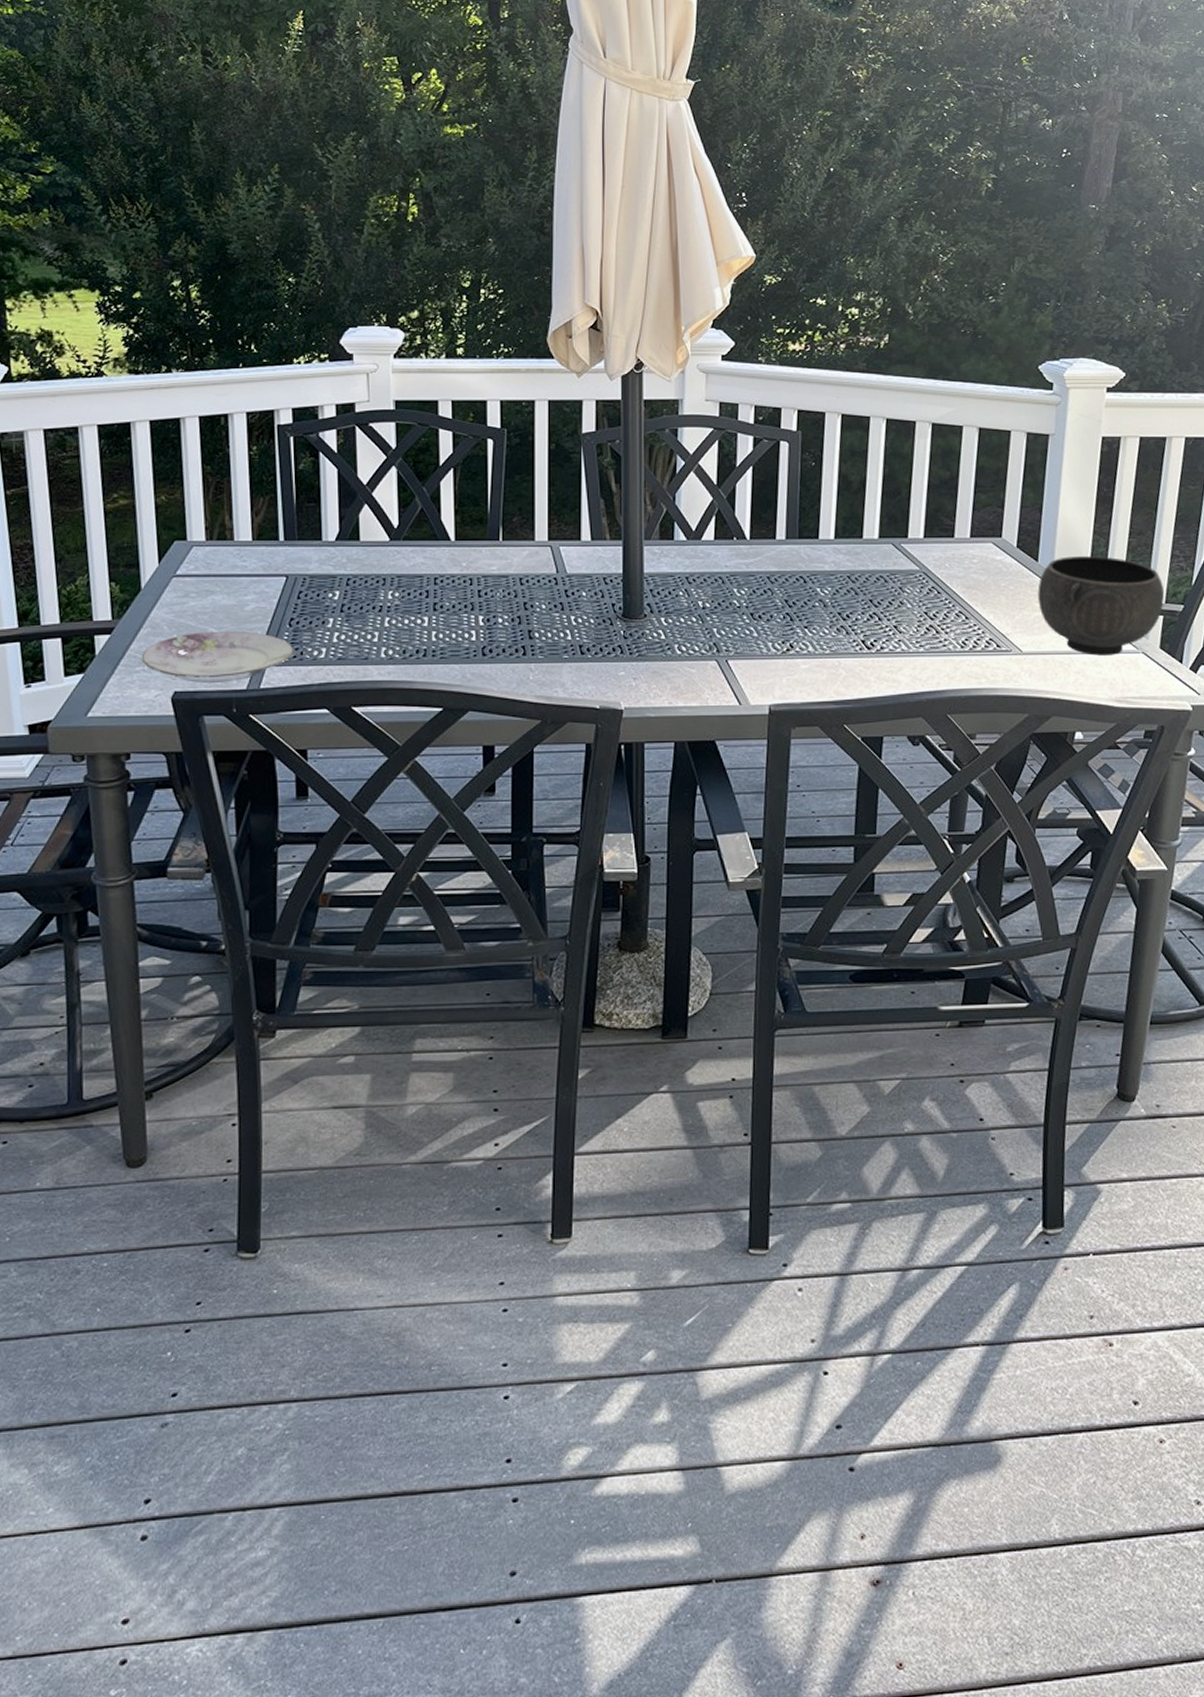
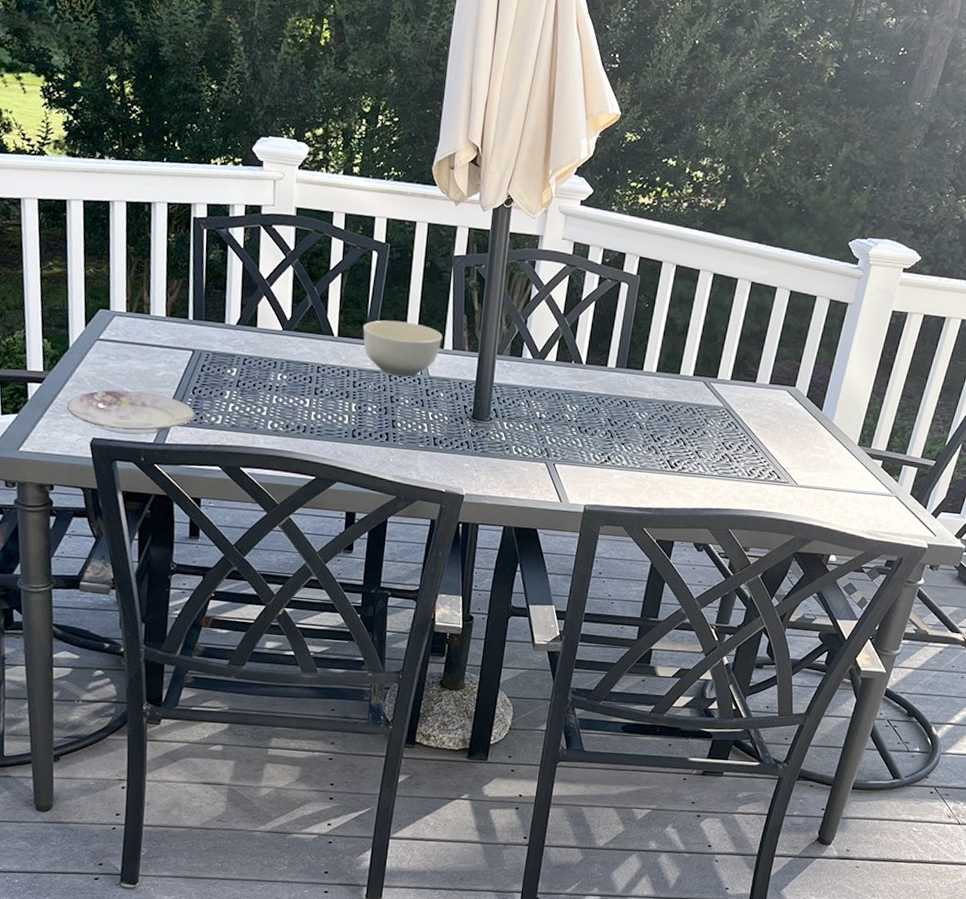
bowl: none [483,514,578,578] -> present [362,320,443,377]
bowl: present [1037,556,1165,656] -> none [817,409,922,496]

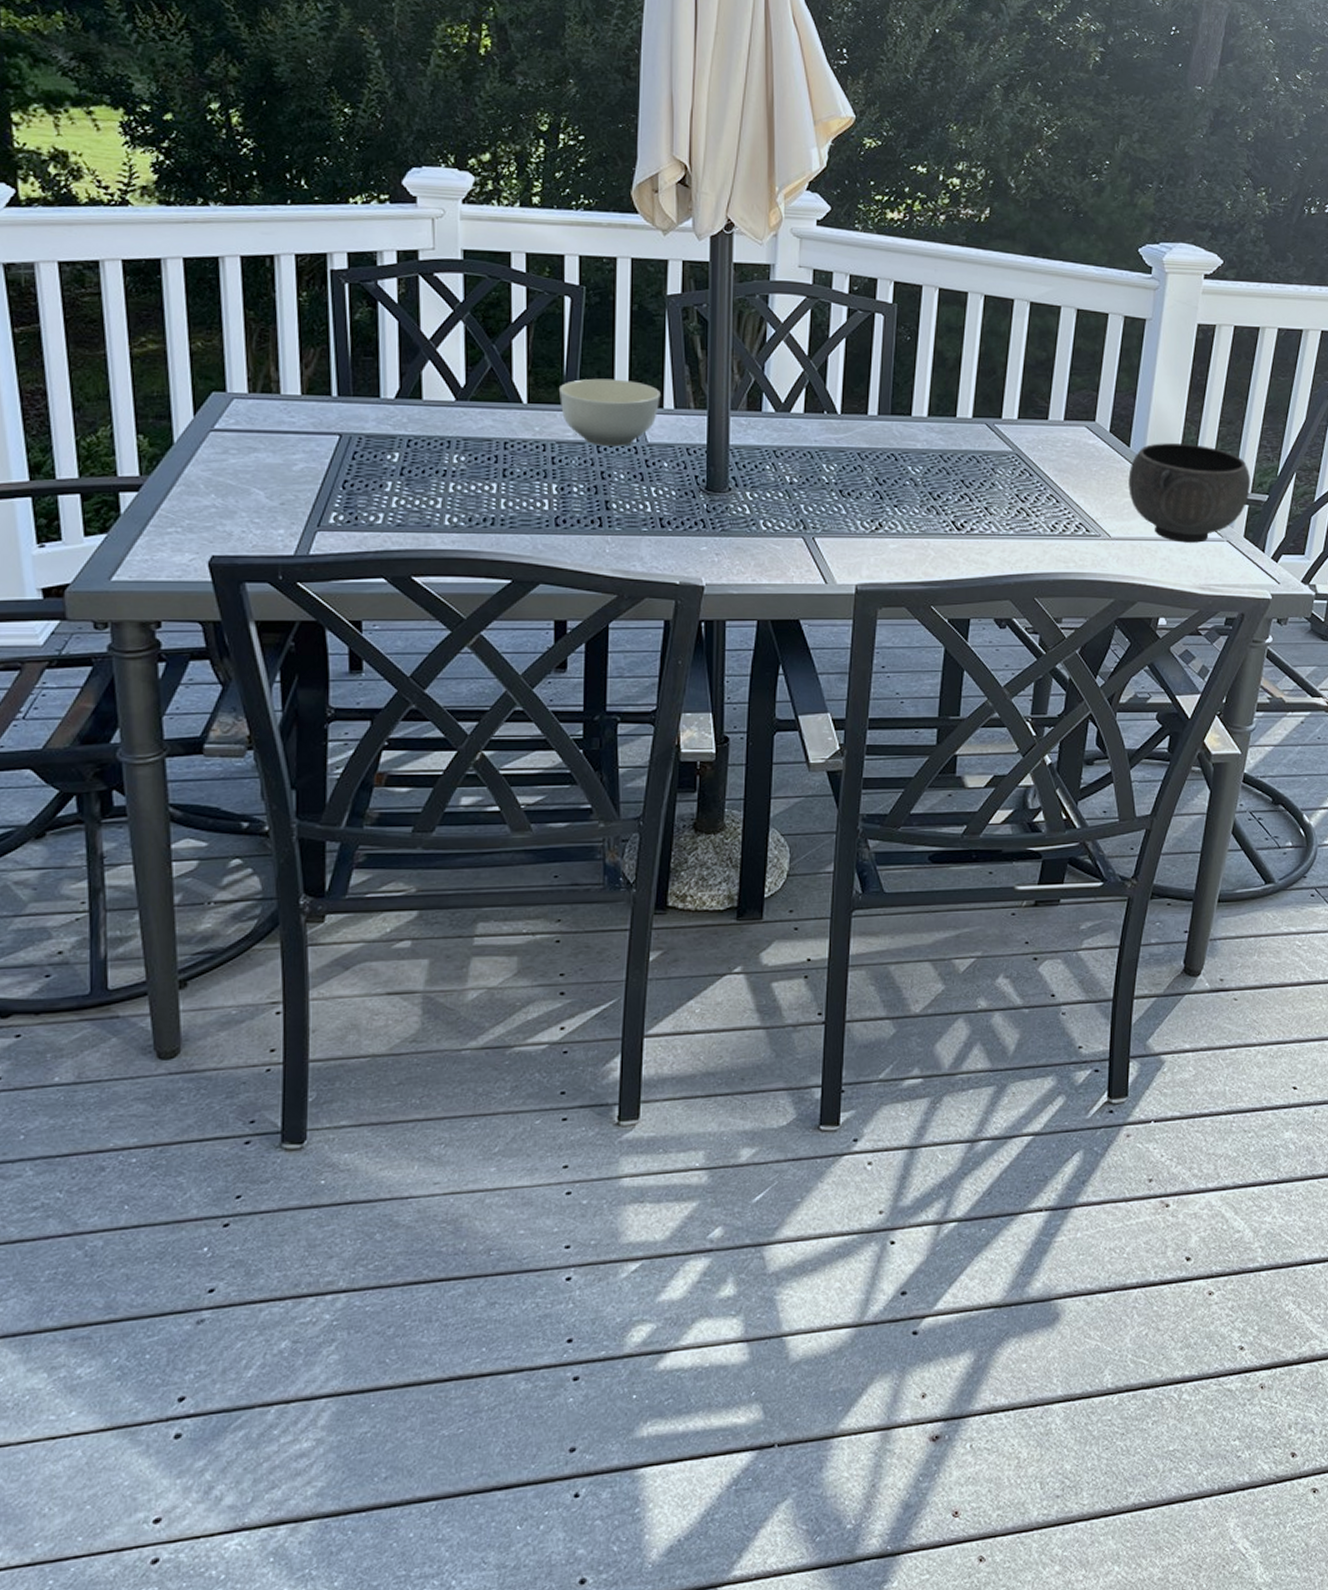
plate: present [66,390,196,435] -> none [173,491,348,547]
bowl: none [817,409,922,496] -> present [1128,443,1251,543]

